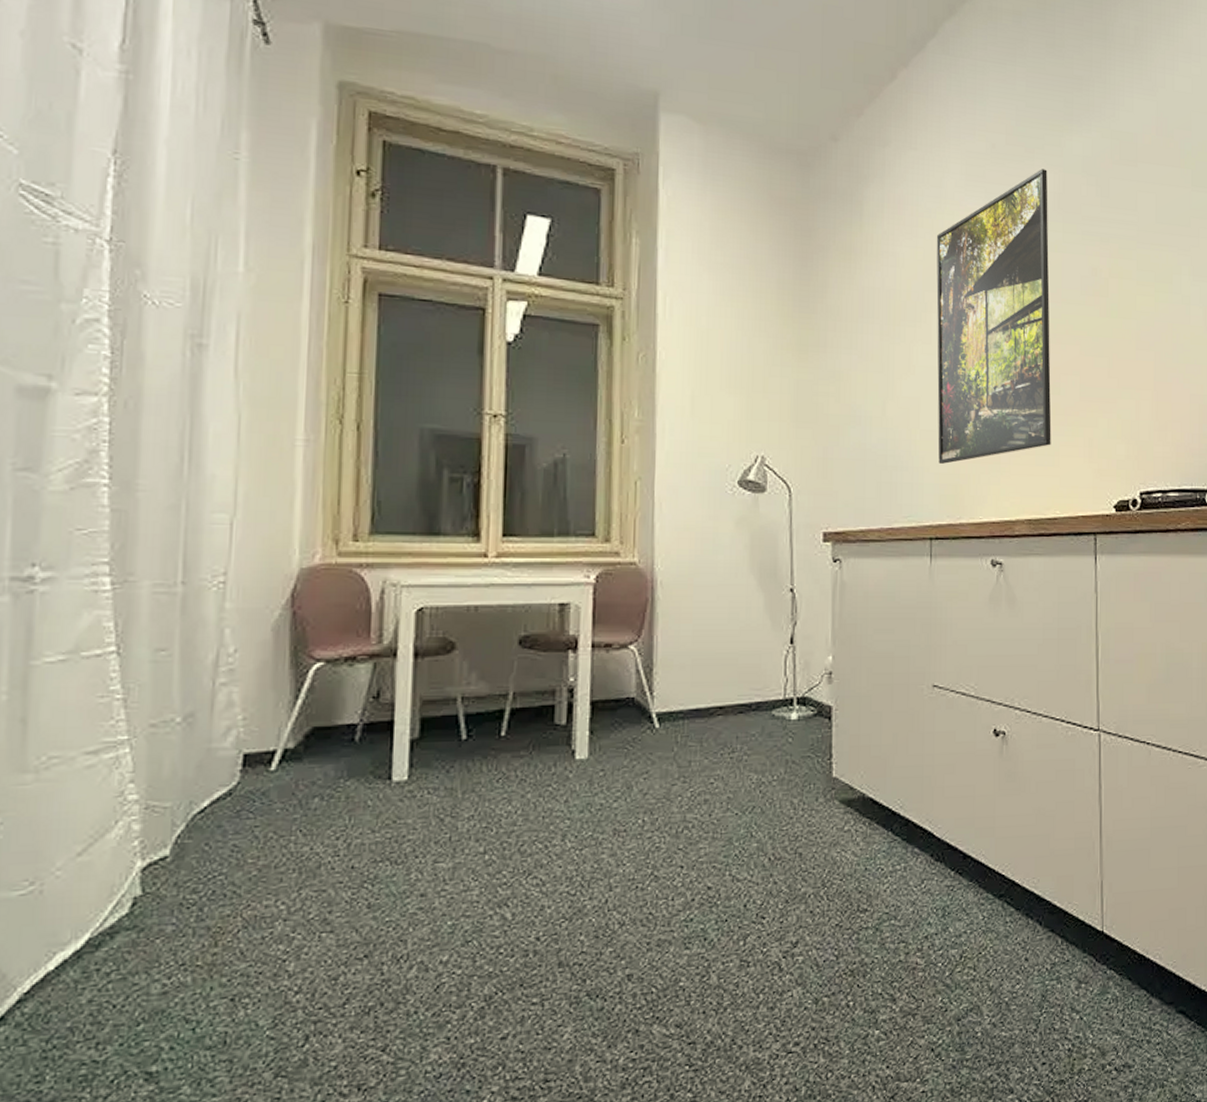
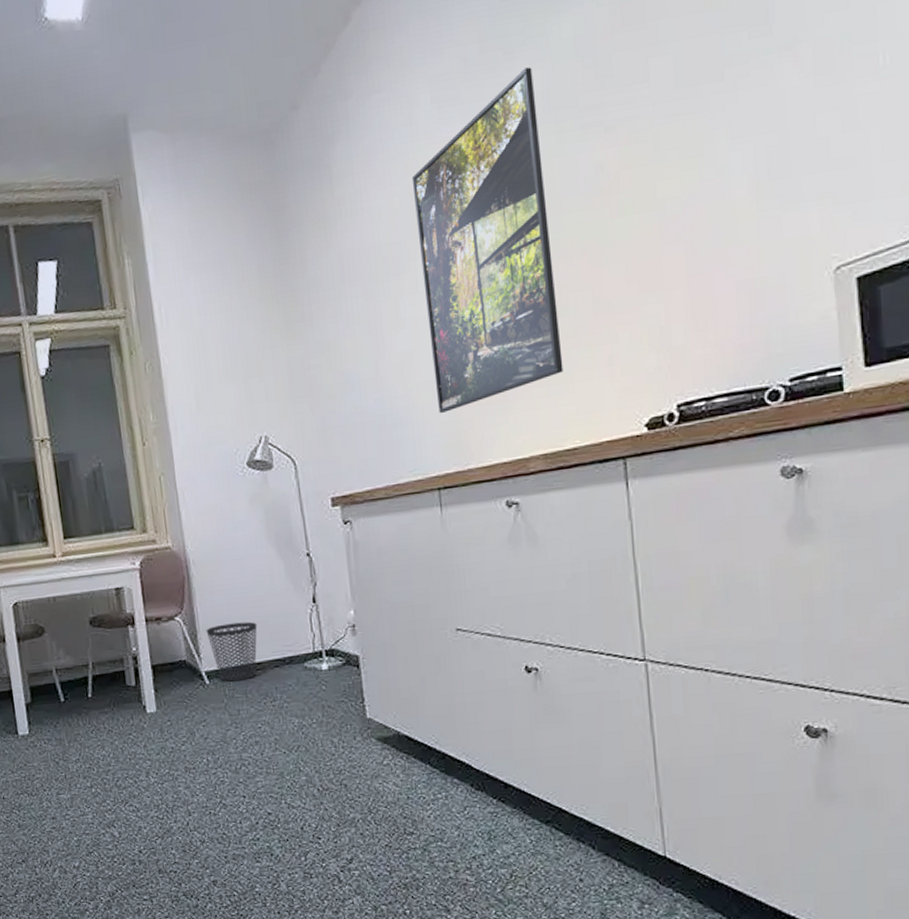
wastebasket: none [664,658,725,727] -> present [206,621,258,682]

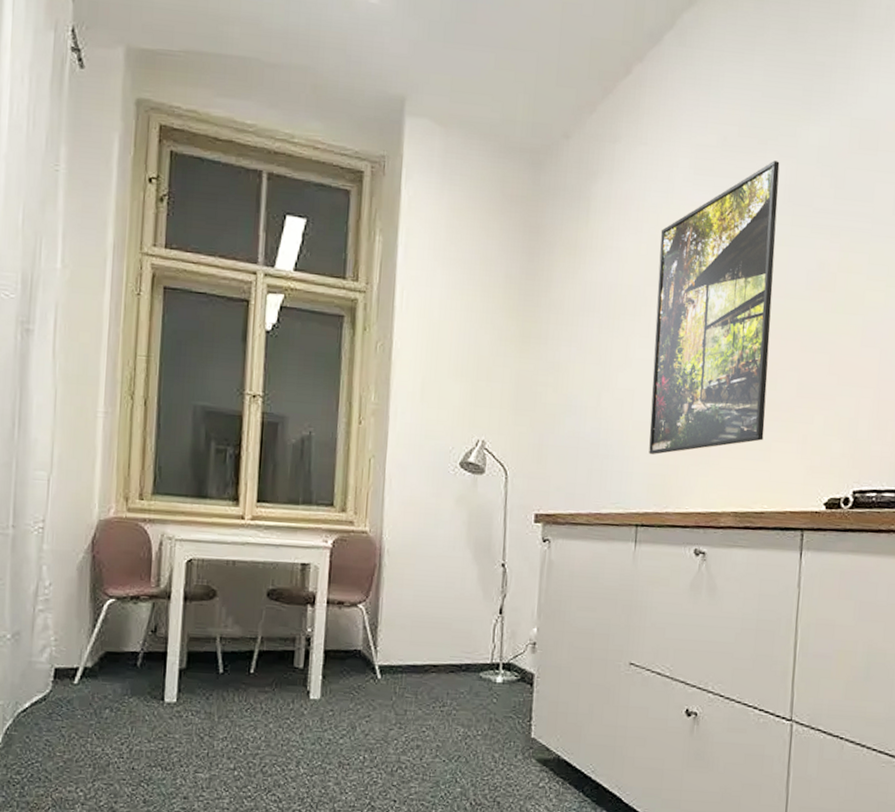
wastebasket: present [206,621,258,682] -> none [387,619,441,681]

